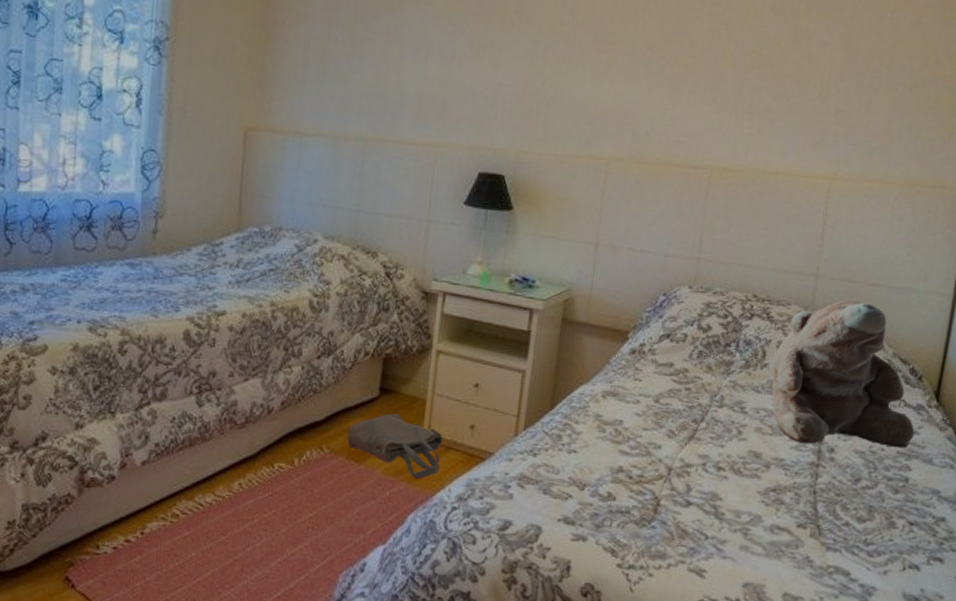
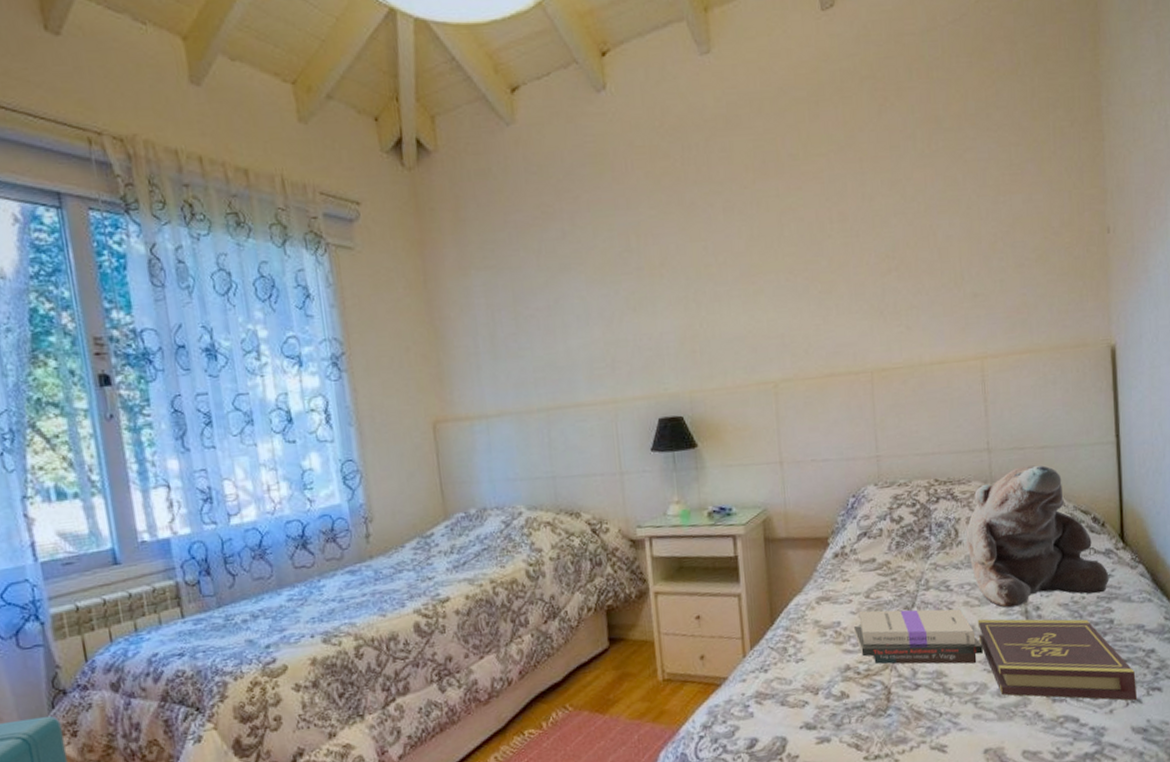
tote bag: present [347,413,443,480] -> none [587,659,681,718]
books: none [634,414,766,493] -> present [853,609,983,664]
book: none [763,448,920,567] -> present [977,619,1137,701]

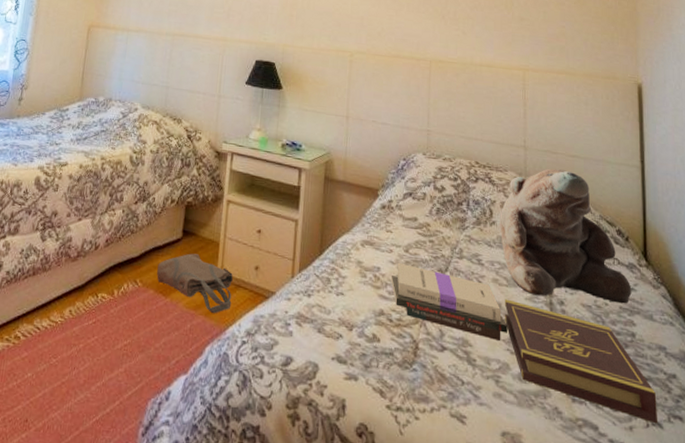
tote bag: none [587,659,681,718] -> present [157,253,233,314]

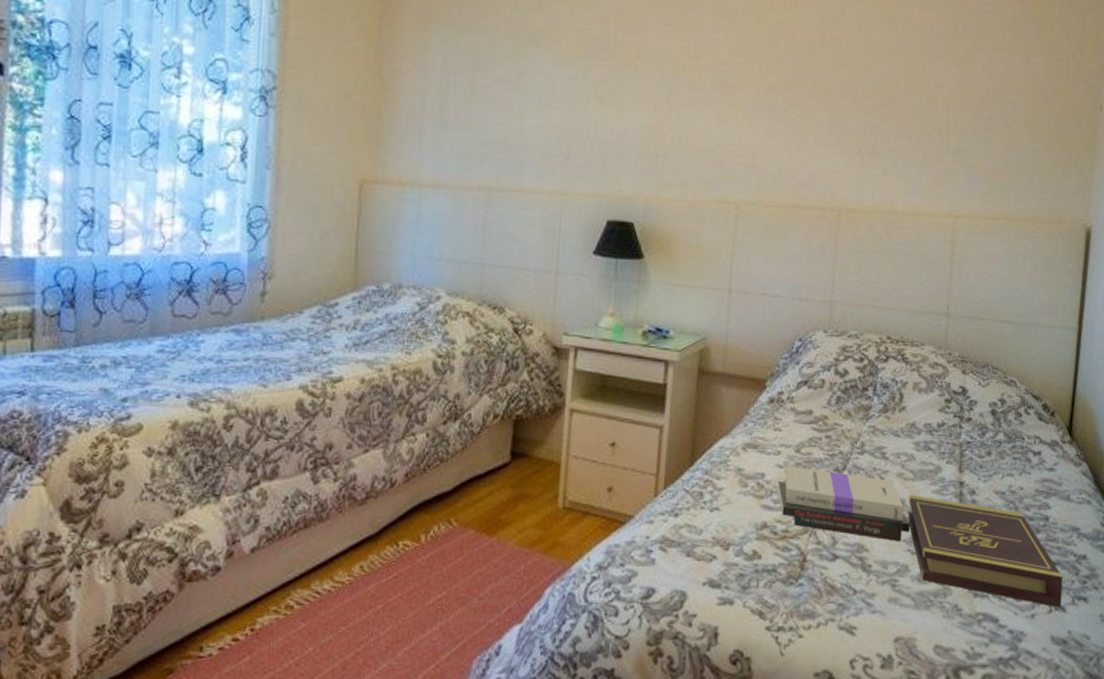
tote bag: present [157,253,233,314] -> none [478,479,579,550]
stuffed animal: present [499,168,632,304] -> none [909,338,1051,487]

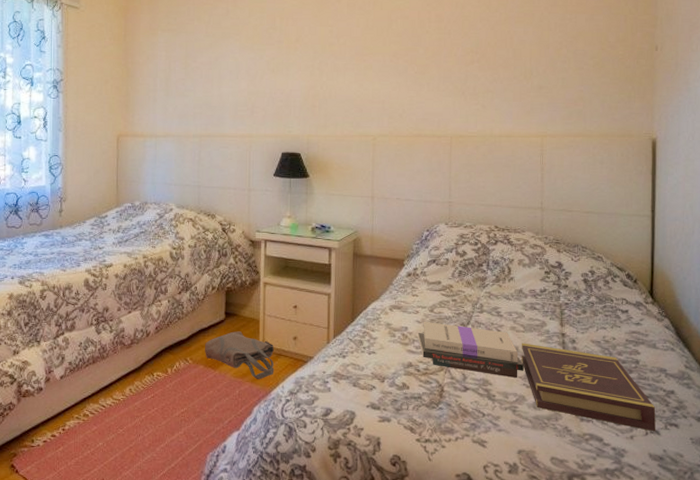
tote bag: none [478,479,579,550] -> present [205,331,274,380]

